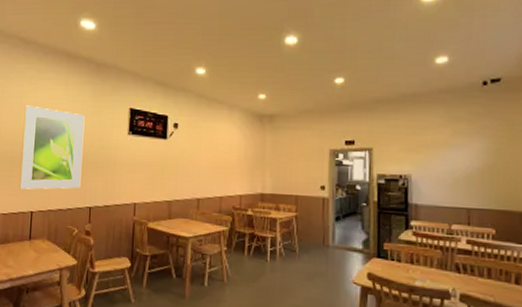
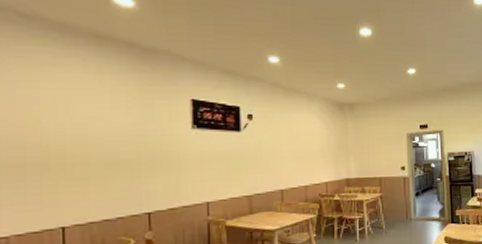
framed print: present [19,105,85,190] -> none [37,98,133,202]

